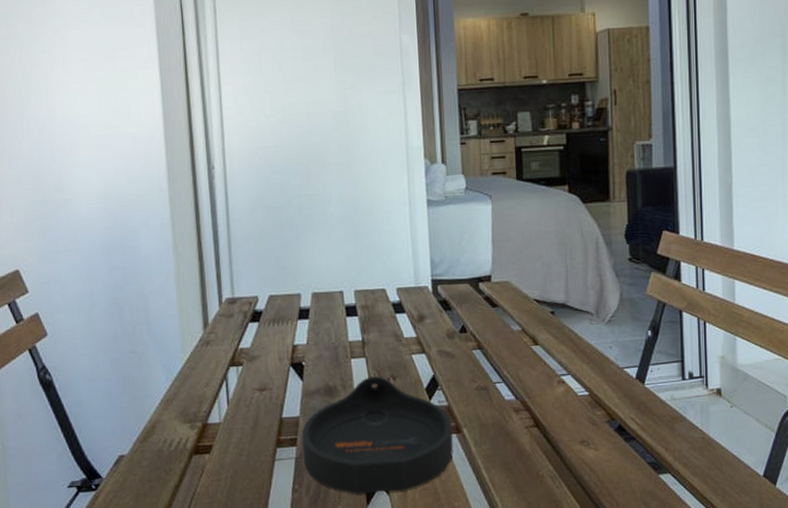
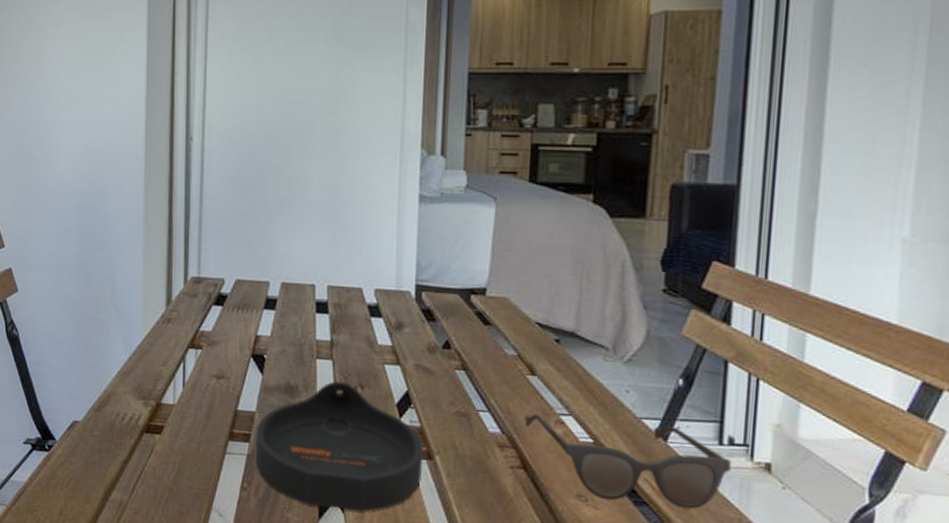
sunglasses: none [533,370,693,442] -> present [524,414,732,510]

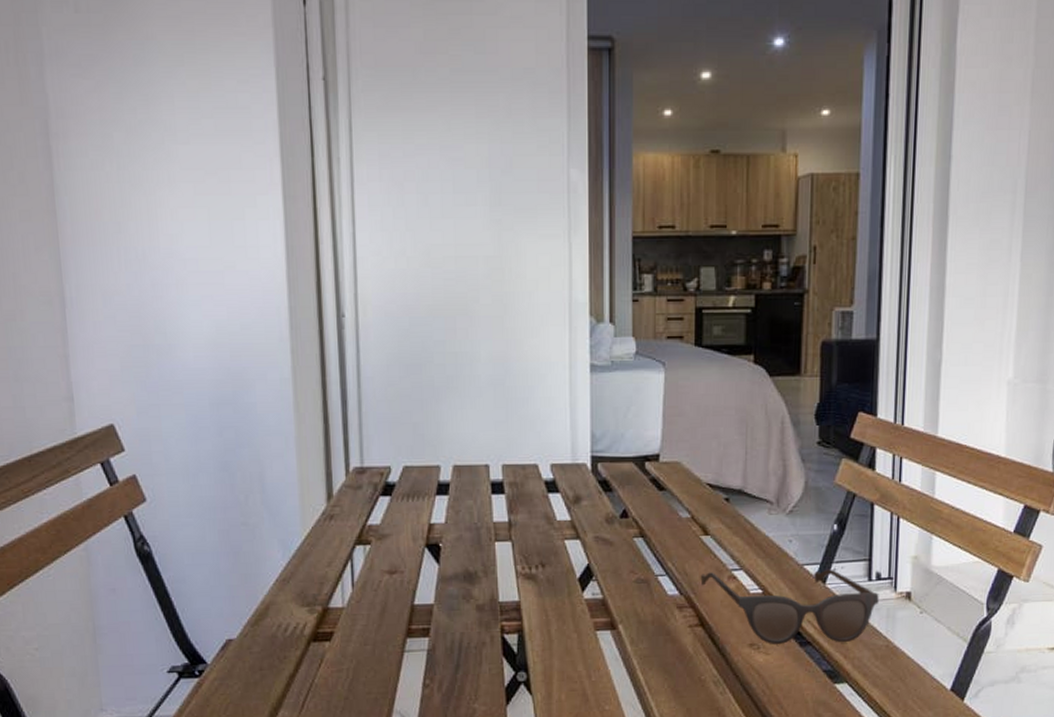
ashtray: present [255,381,423,512] -> none [435,562,606,692]

